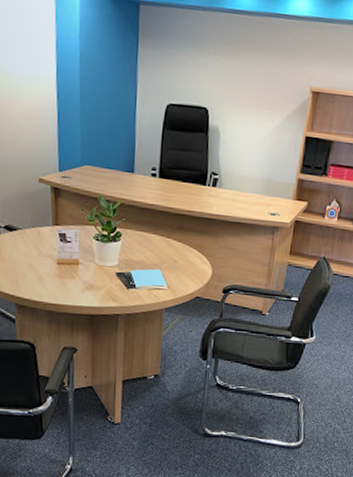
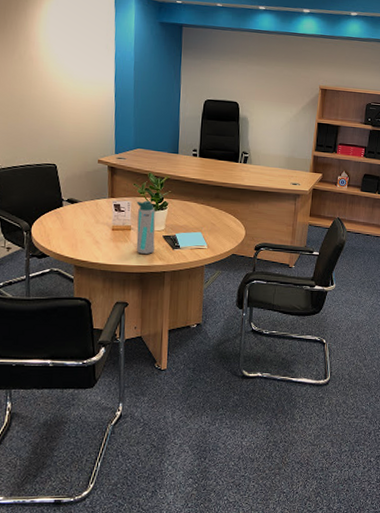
water bottle: none [85,229,107,294] -> present [136,200,155,255]

